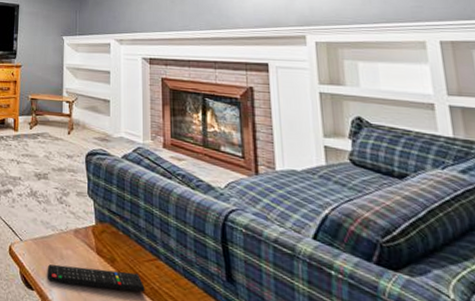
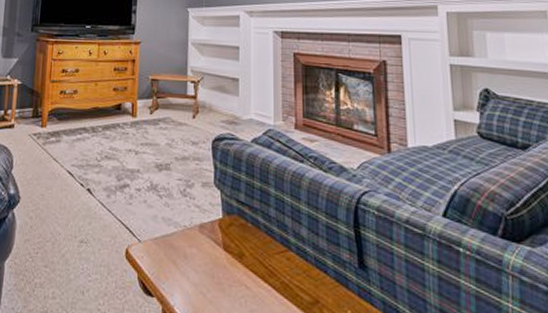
remote control: present [47,264,145,292] -> none [168,265,275,288]

